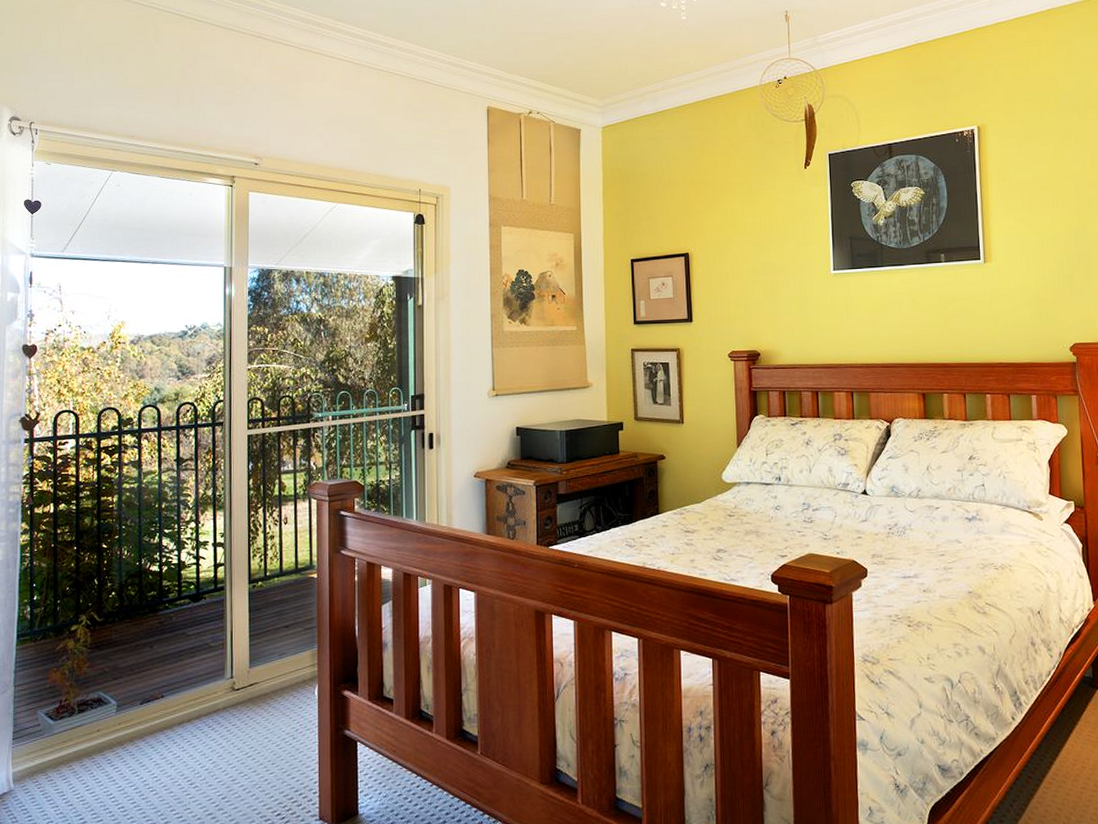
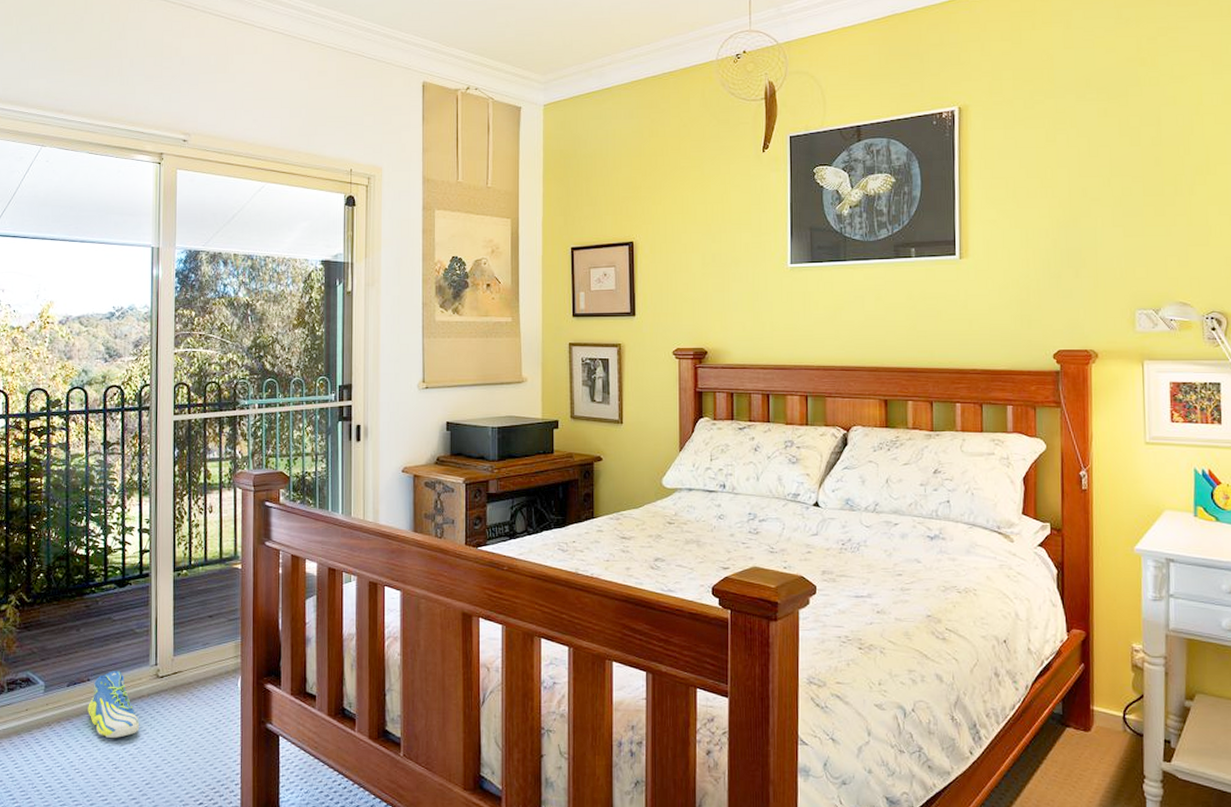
sneaker: none [162,686,216,755] -> present [88,671,140,739]

